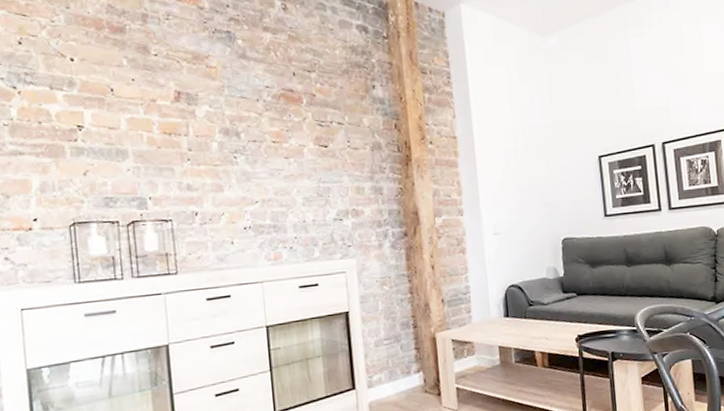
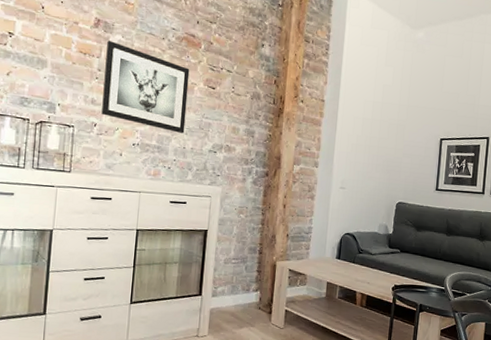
wall art: none [193,114,302,206] -> present [101,40,190,133]

